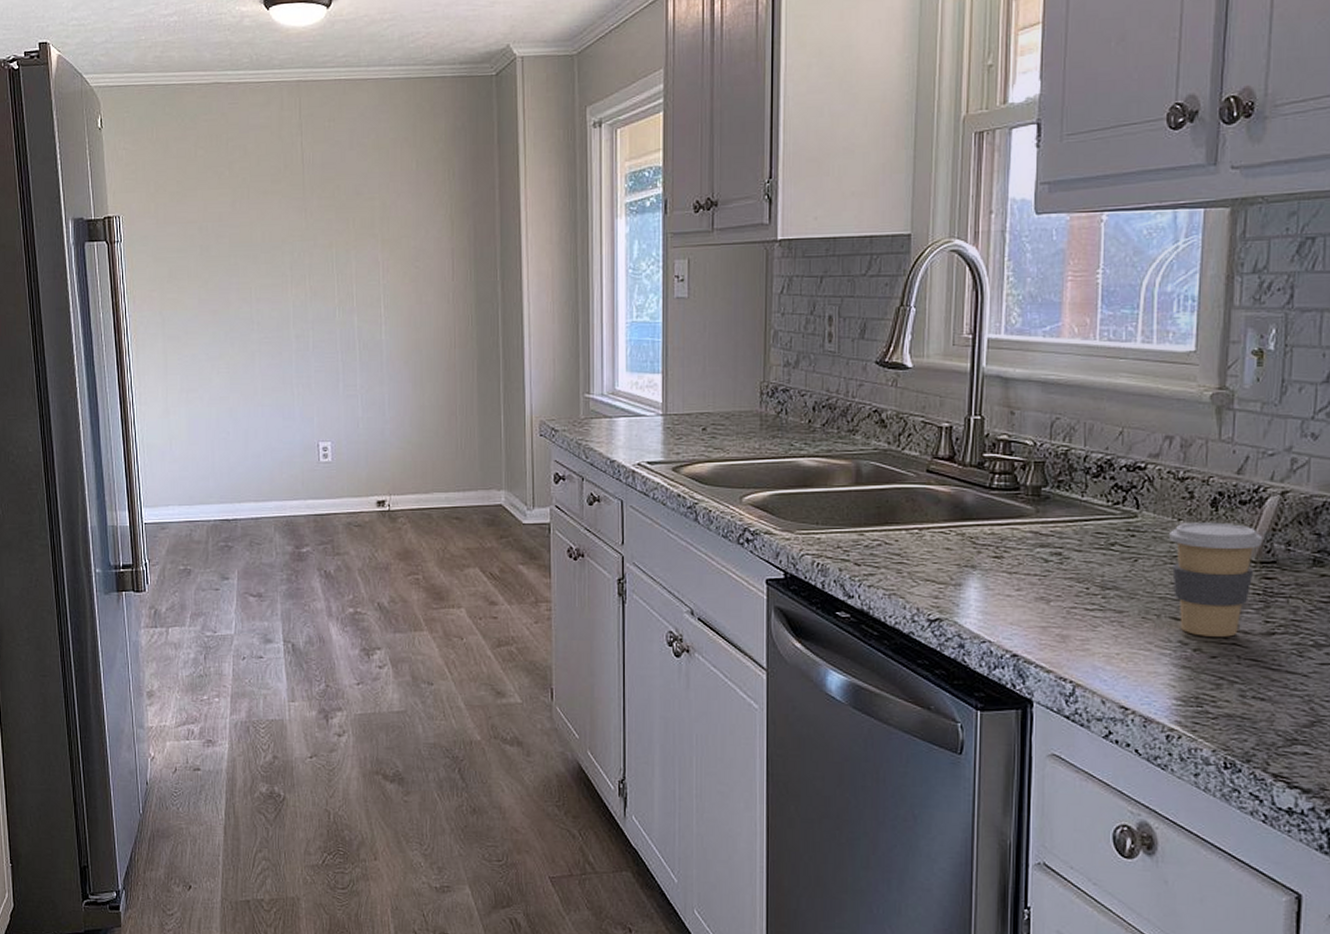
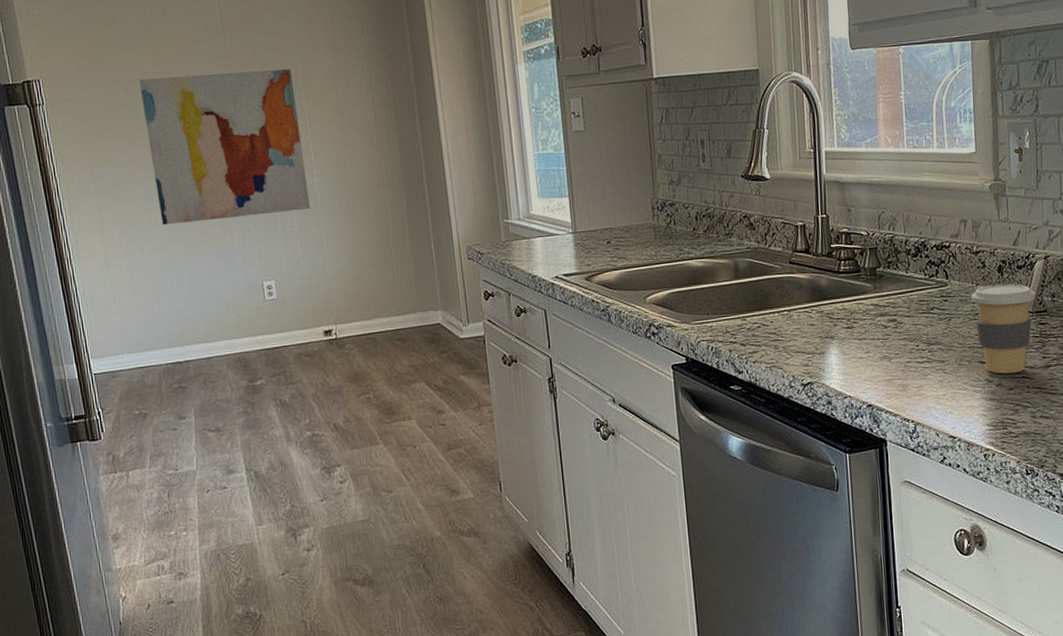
wall art: none [214,213,375,375] -> present [139,68,310,226]

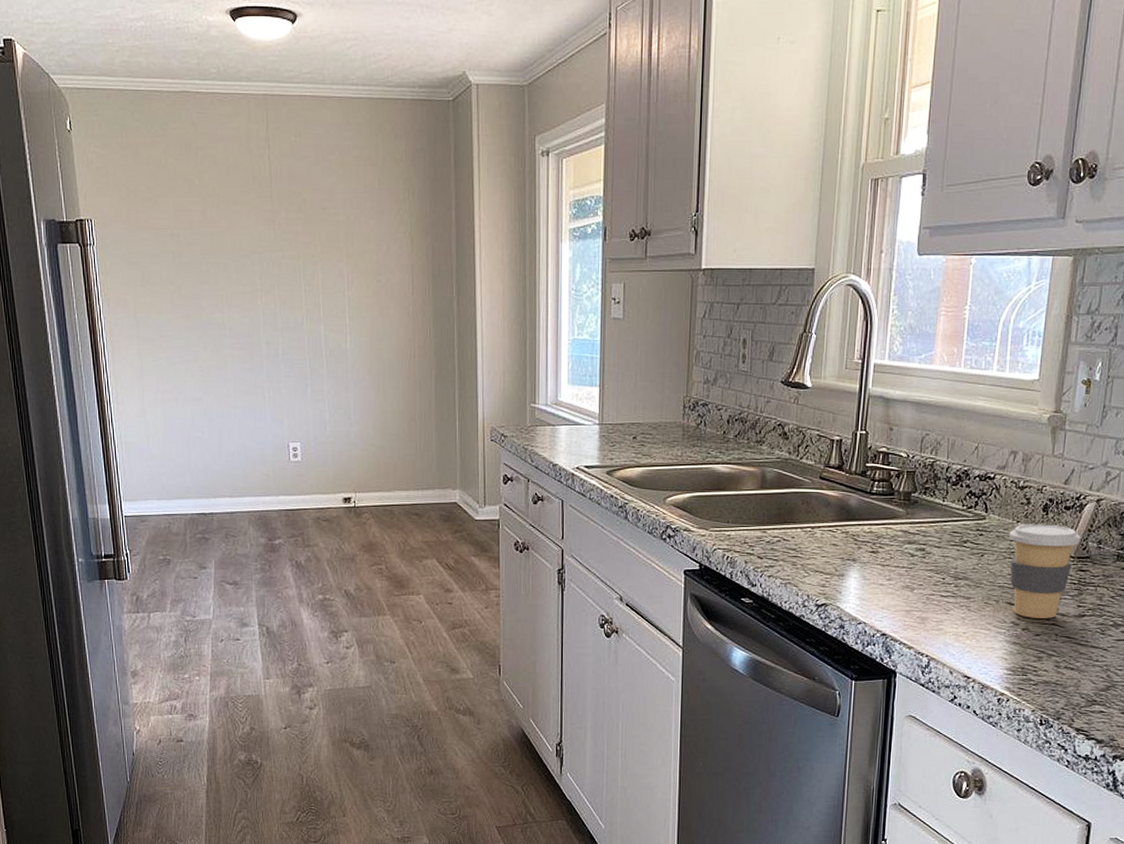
wall art: present [139,68,310,226] -> none [186,226,341,377]

